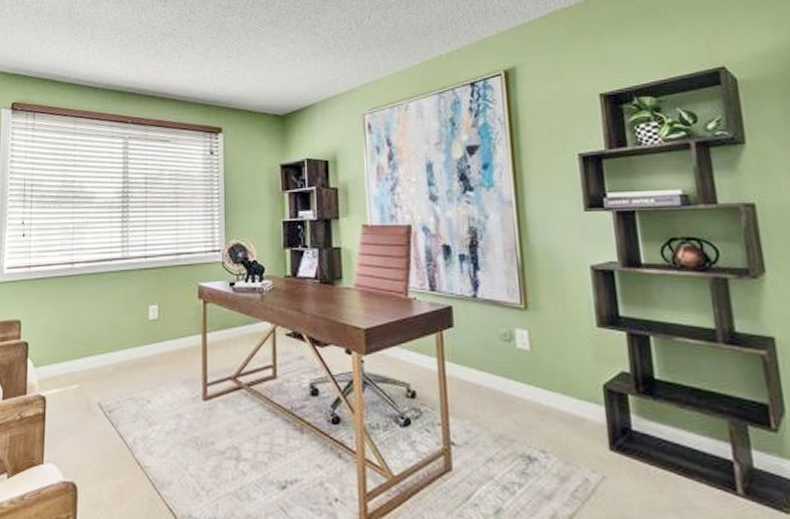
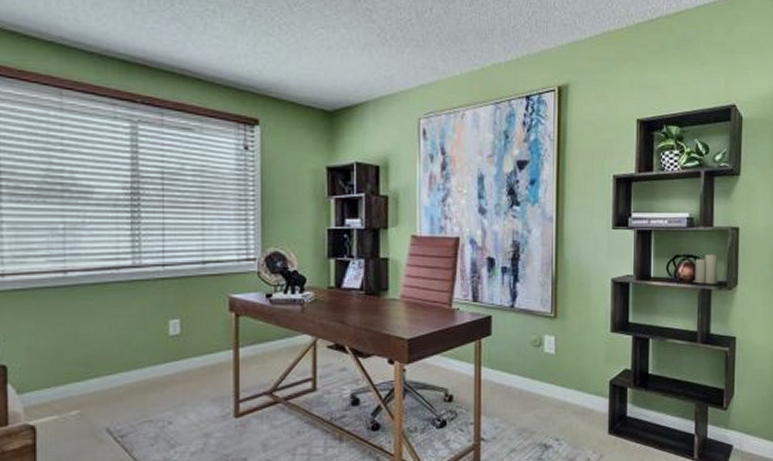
candle: none [698,234,738,271] -> present [693,252,719,284]

